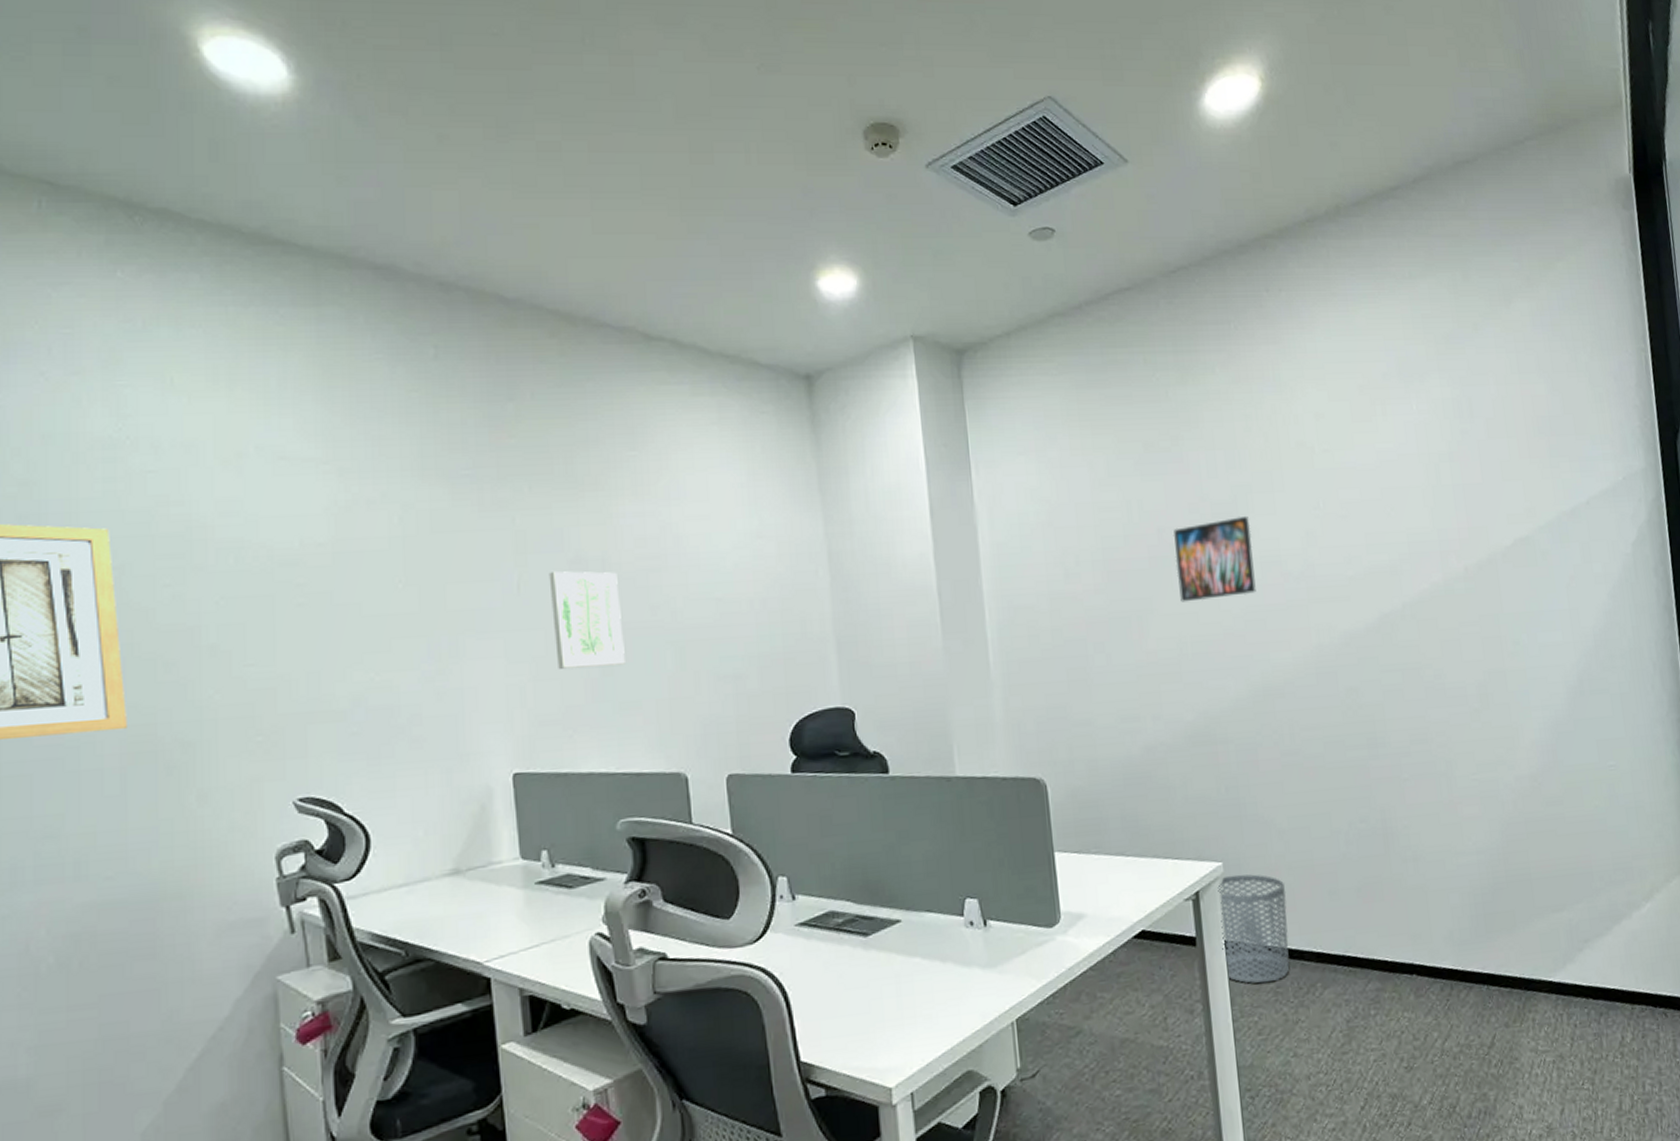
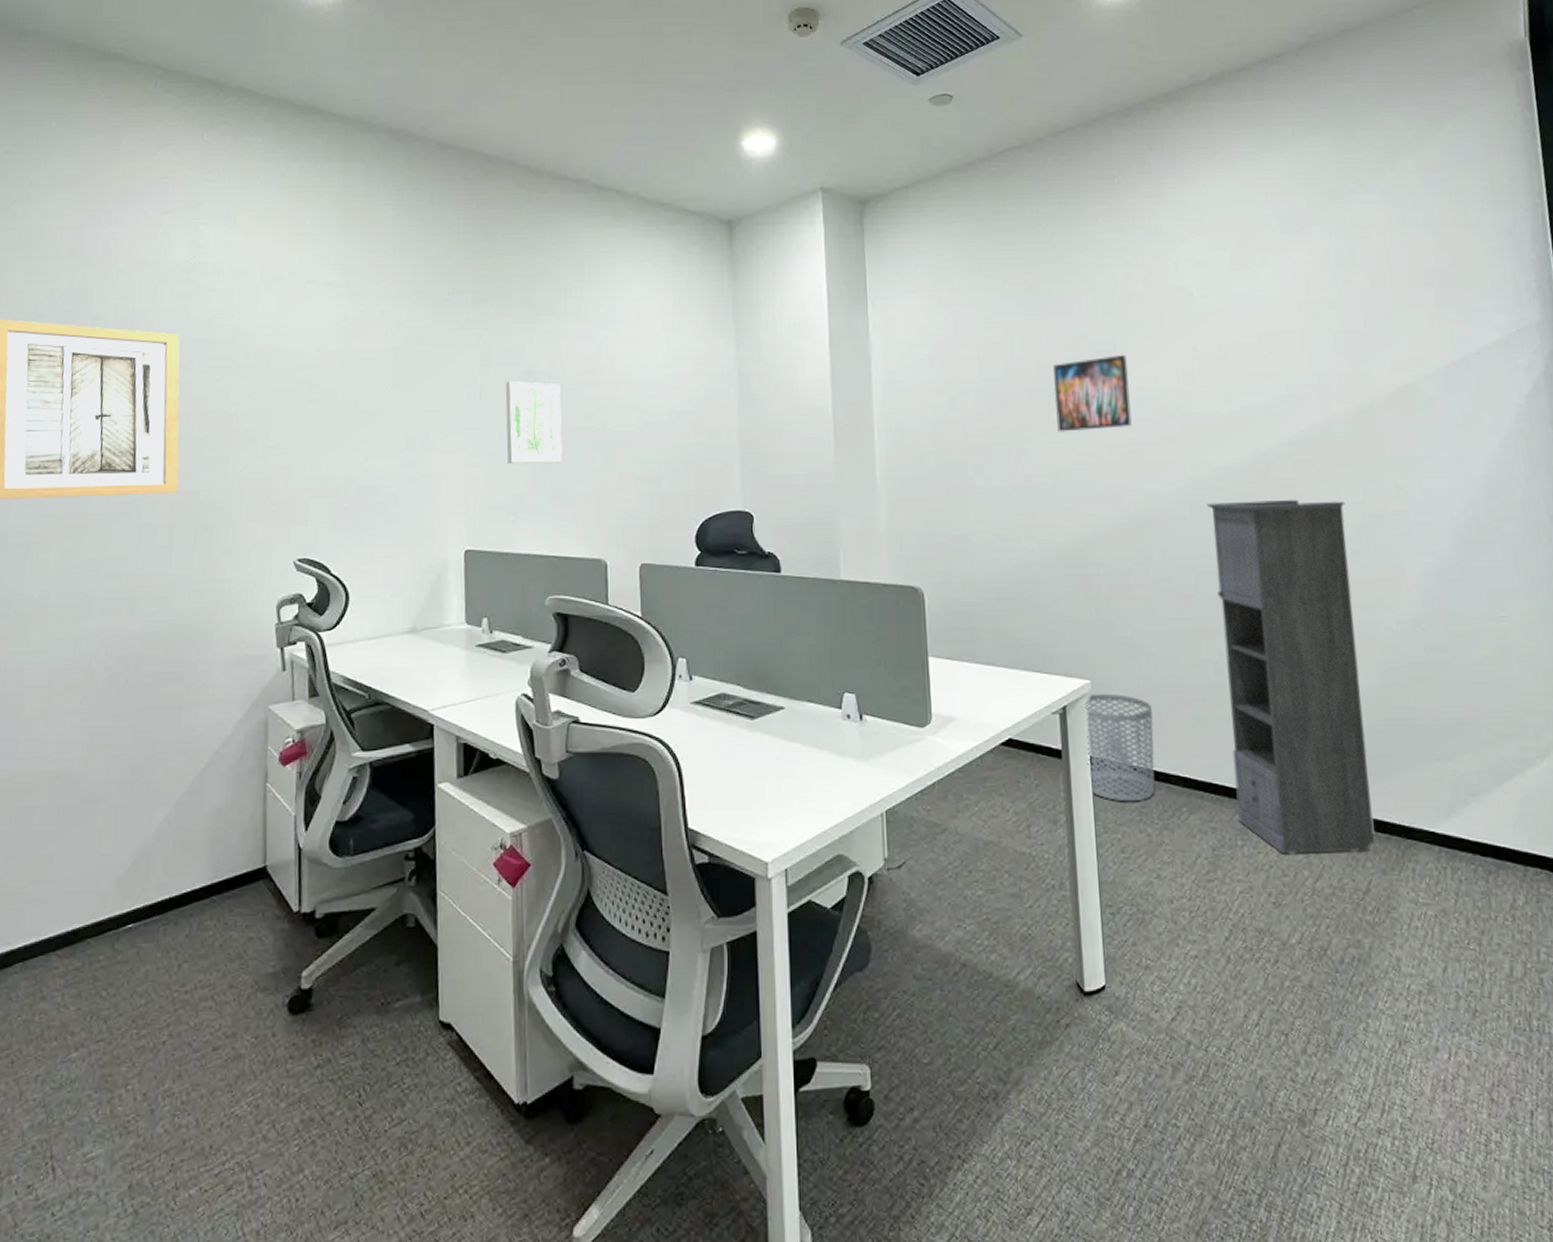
storage cabinet: none [1333,660,1499,1019] -> present [1207,499,1375,854]

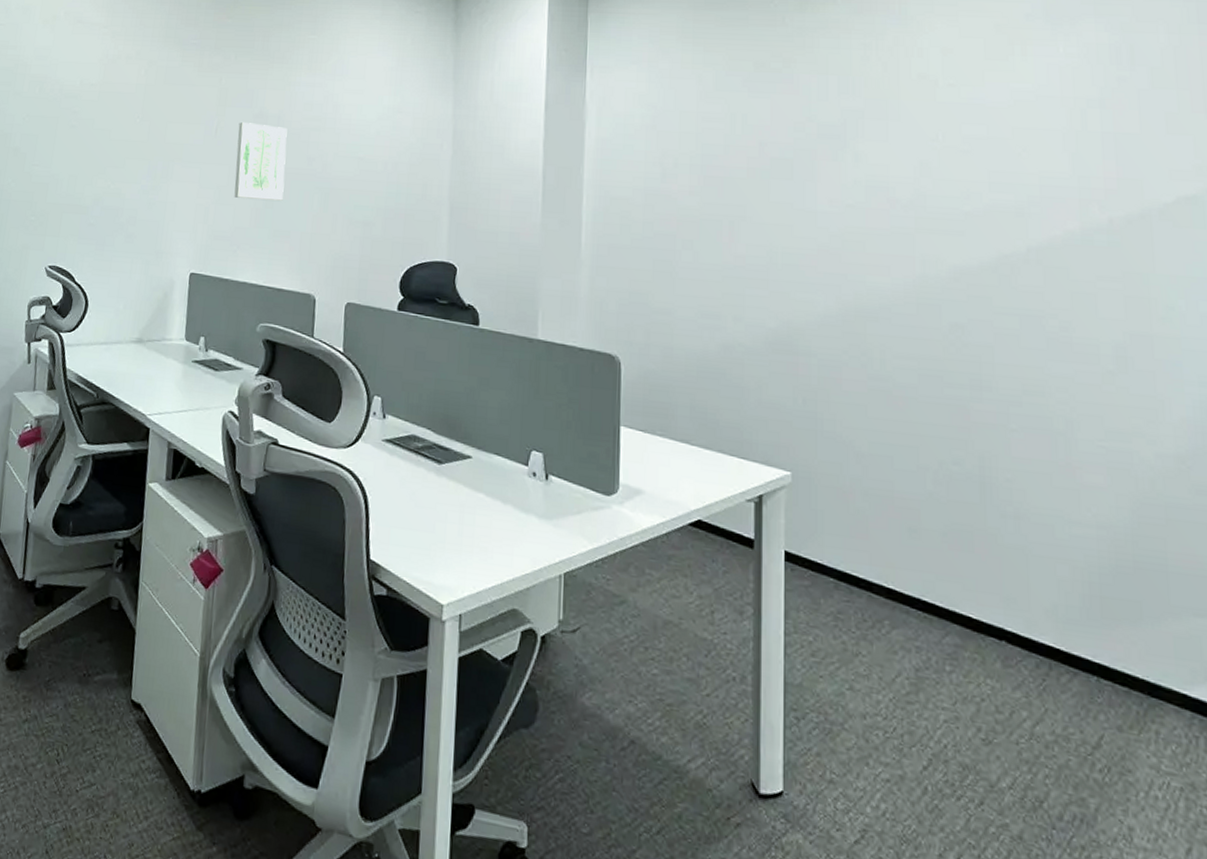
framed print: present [1052,354,1132,432] -> none [774,139,859,216]
waste bin: present [1085,693,1155,802] -> none [781,486,859,606]
storage cabinet: present [1207,499,1375,854] -> none [937,303,1112,702]

